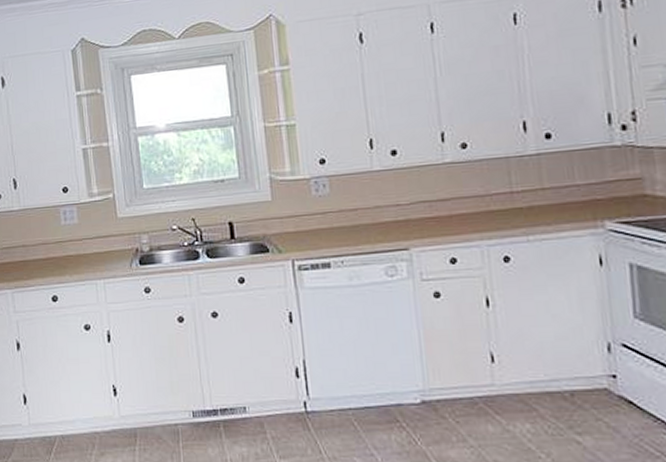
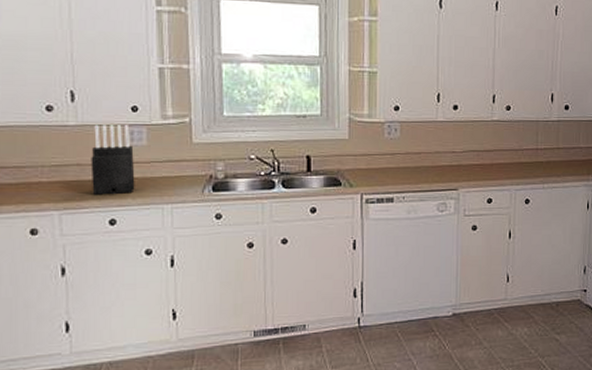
knife block: none [33,204,71,273] -> present [91,124,135,195]

